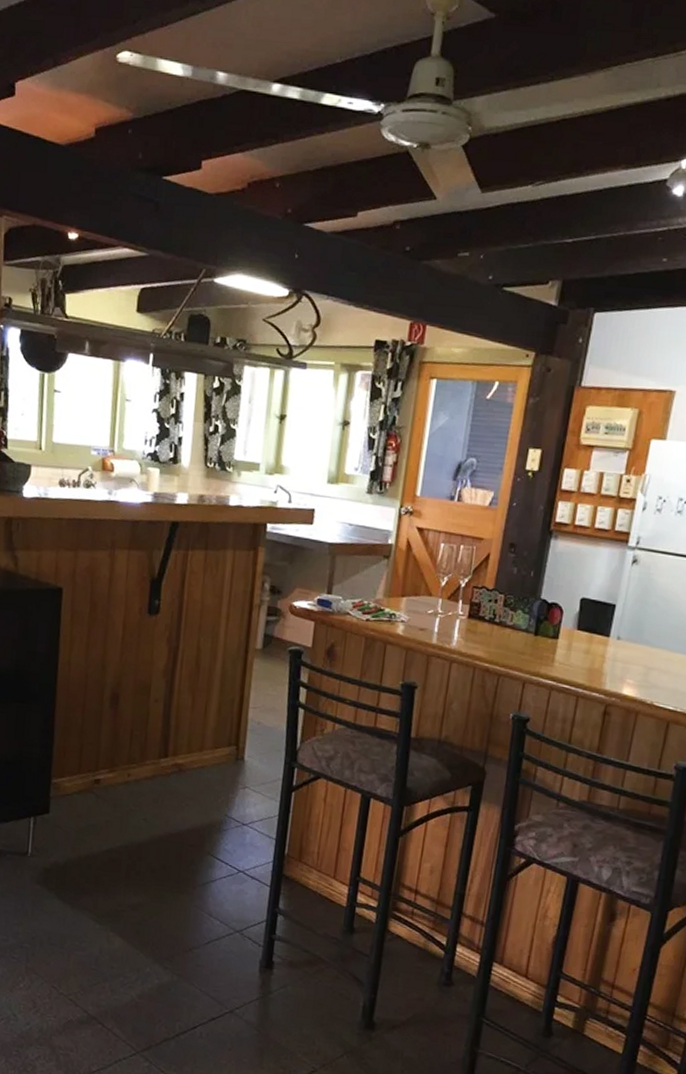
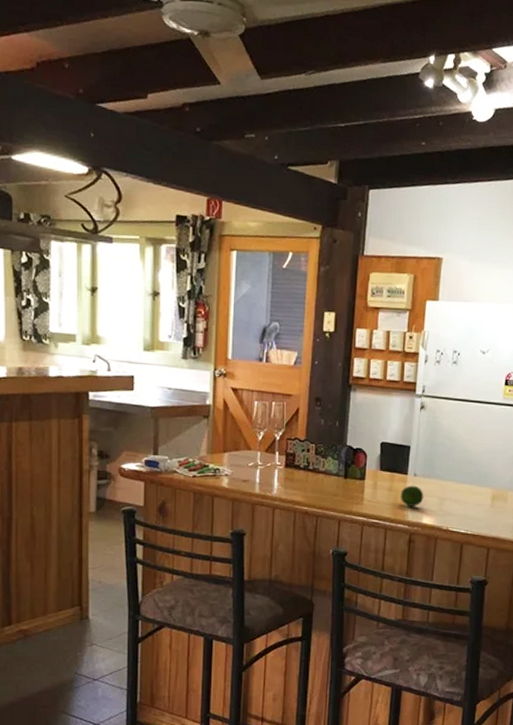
fruit: none [598,649,627,675] -> present [400,485,424,507]

